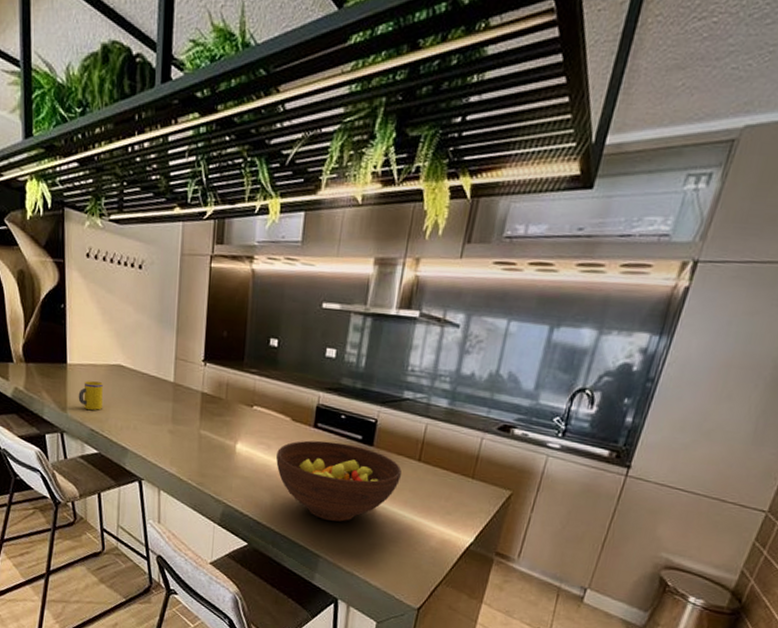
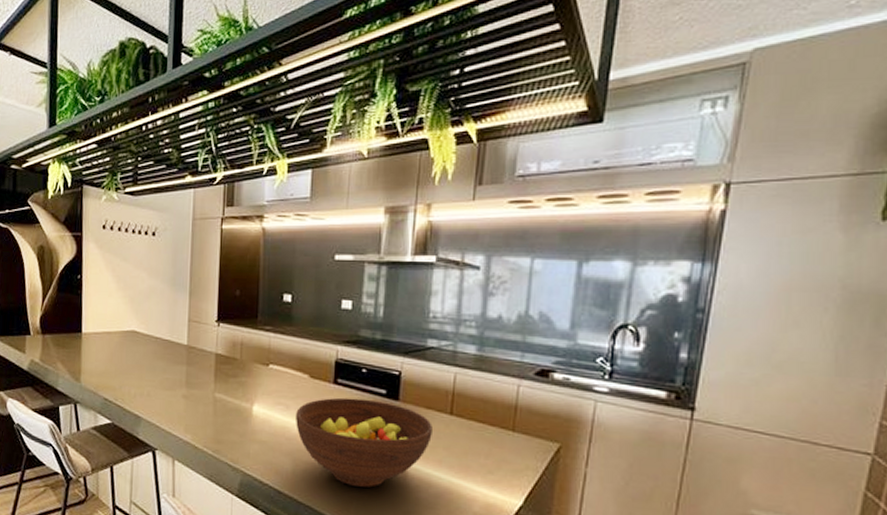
mug: present [78,381,103,410] -> none [92,349,117,378]

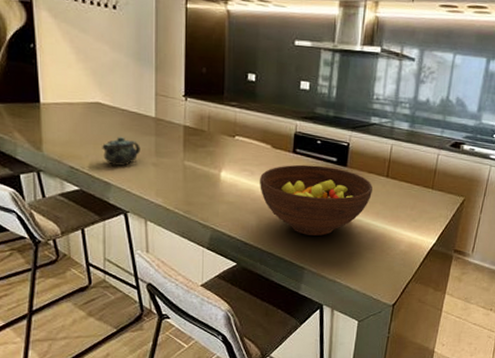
teapot: none [135,365,172,398] -> present [102,136,140,166]

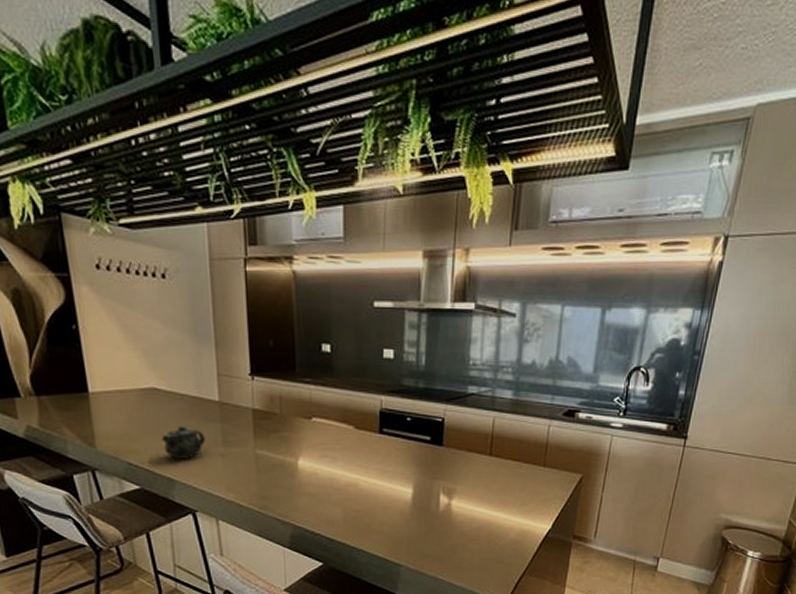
fruit bowl: present [260,164,373,236] -> none [343,446,474,527]

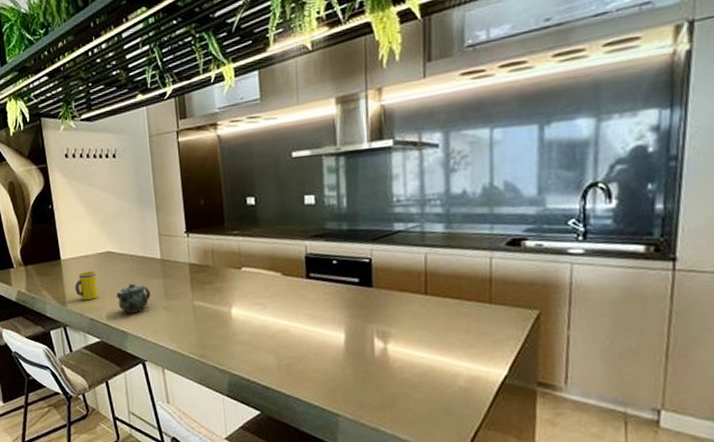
mug: none [107,409,138,441] -> present [75,271,98,300]

